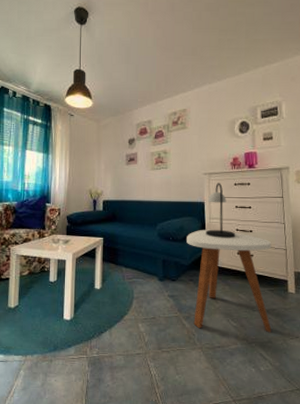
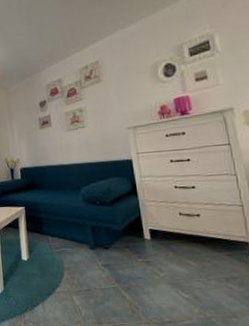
side table: present [186,229,272,333] -> none [116,189,236,306]
table lamp: present [205,183,236,238] -> none [135,136,175,198]

